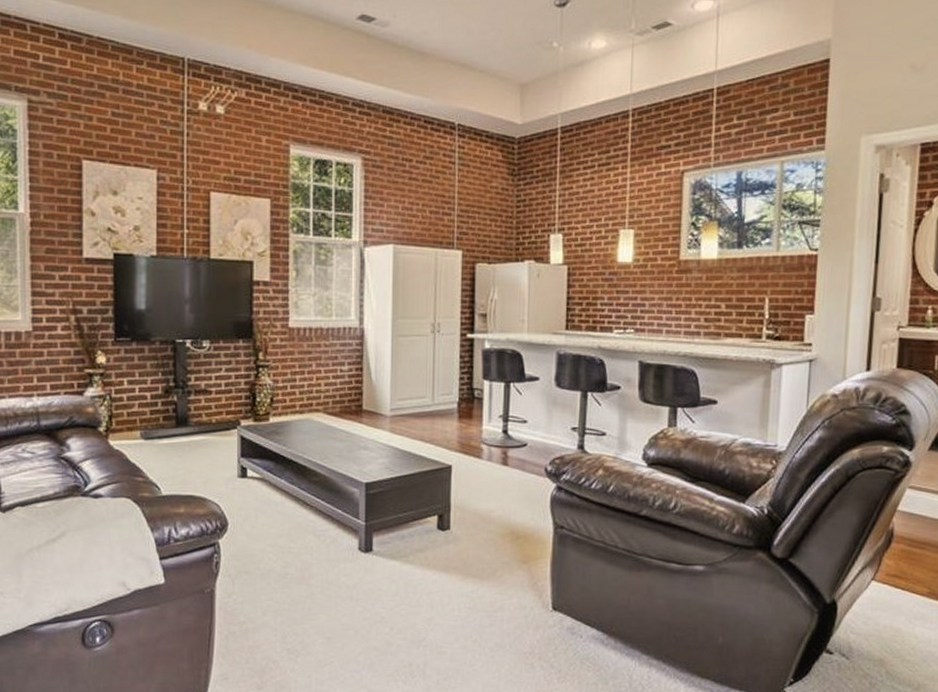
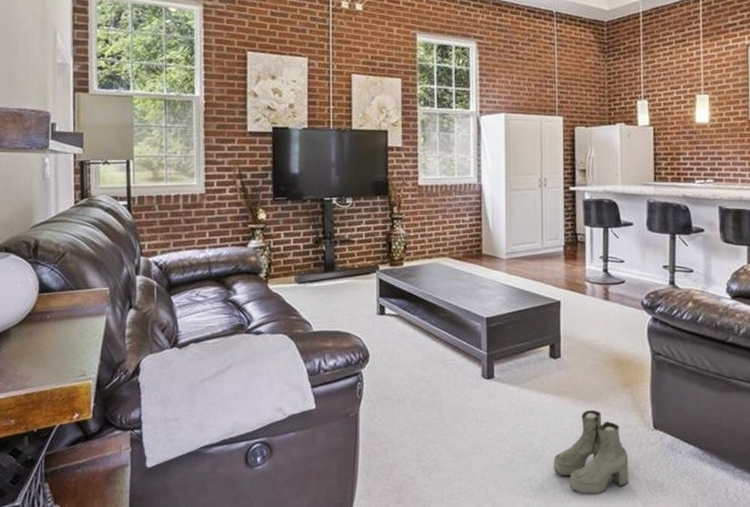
boots: none [437,588,523,682] -> present [553,410,629,495]

